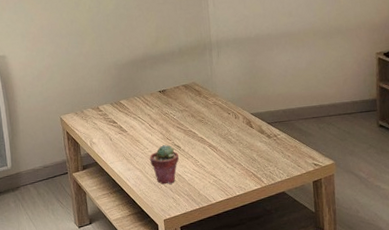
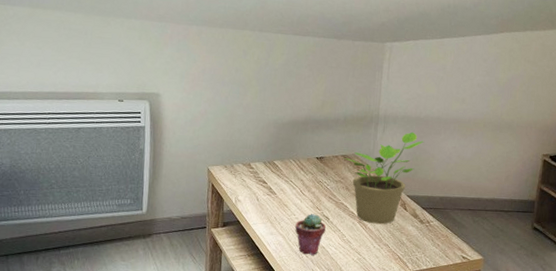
potted plant: none [185,52,258,146] -> present [344,132,424,225]

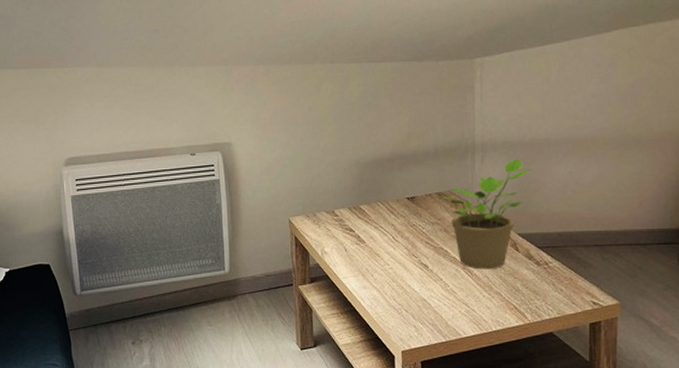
potted succulent: present [295,214,326,255] -> none [390,262,425,309]

